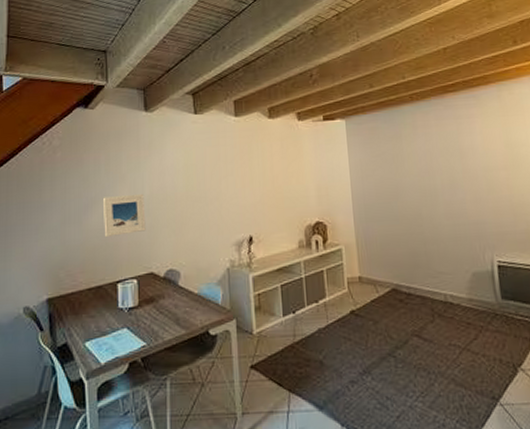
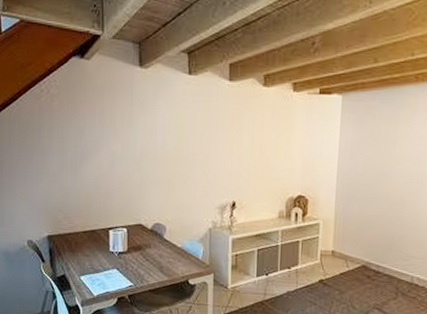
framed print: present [102,193,146,237] -> none [97,149,137,187]

